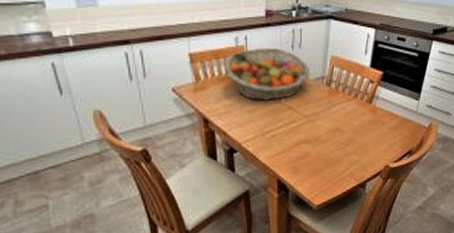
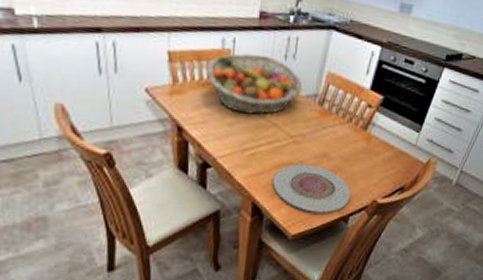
plate: none [294,139,365,183] -> present [272,163,351,213]

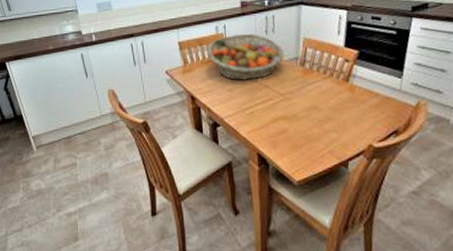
plate: present [272,163,351,213] -> none [272,116,346,160]

